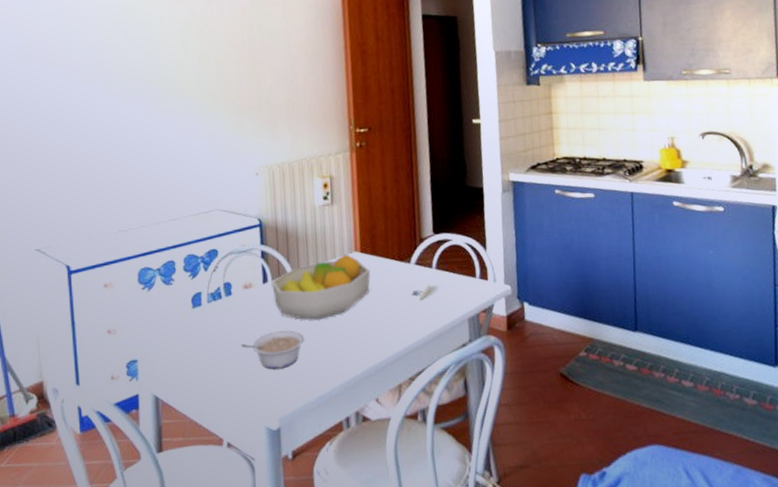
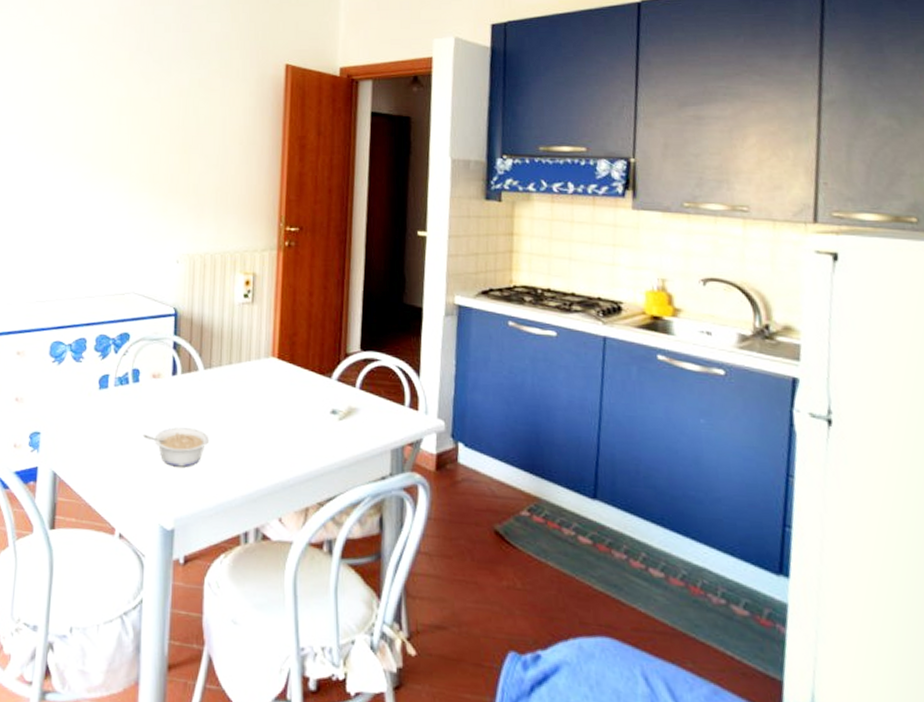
fruit bowl: present [271,254,371,320] -> none [181,358,287,422]

